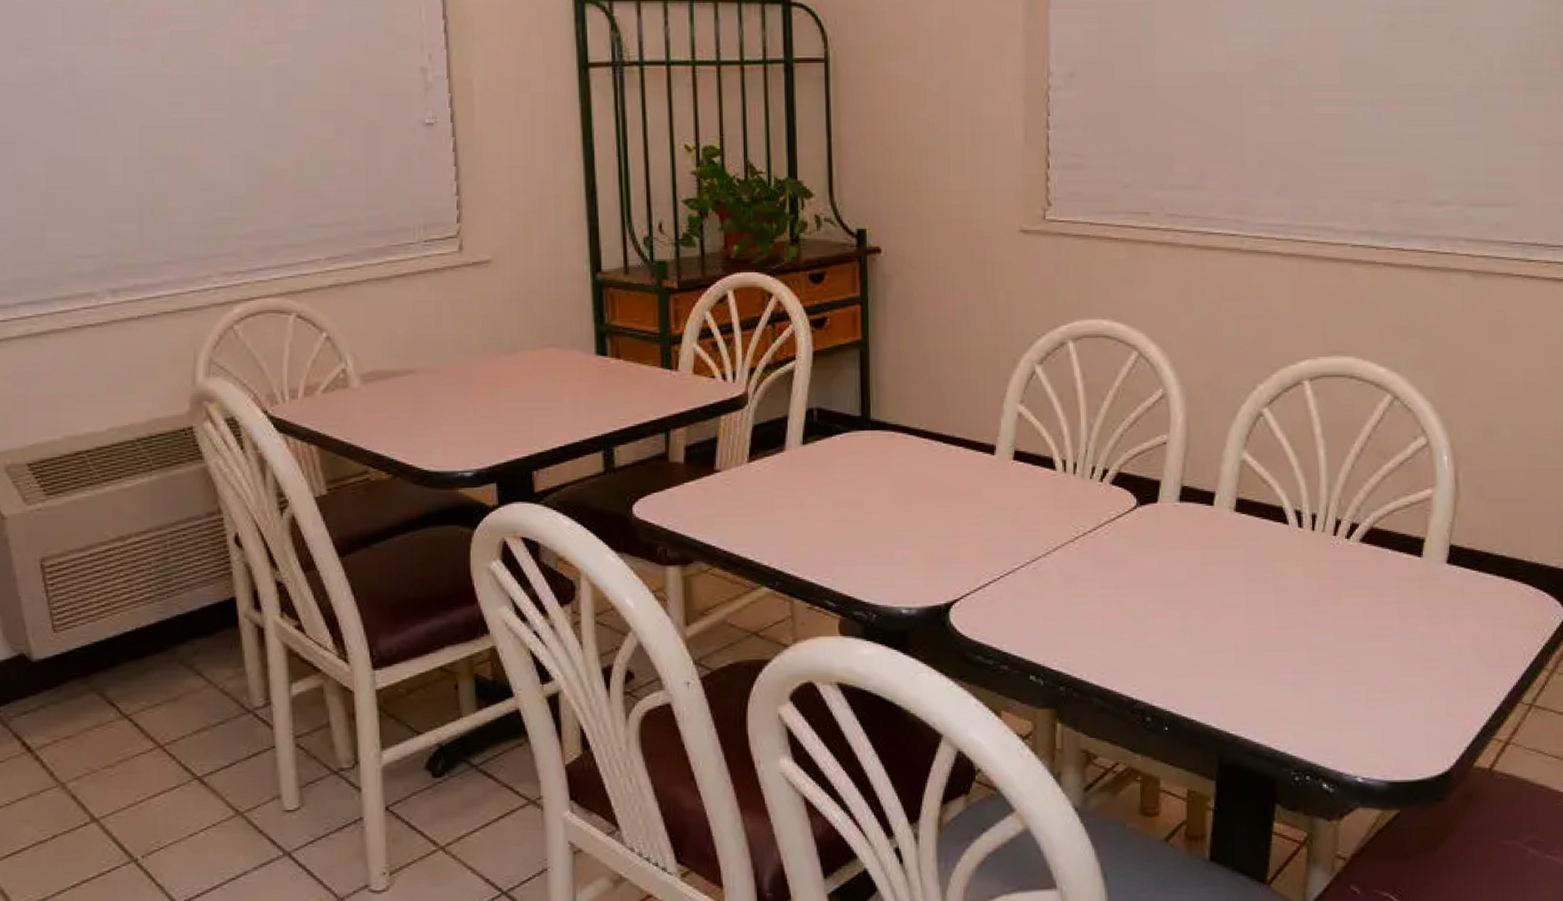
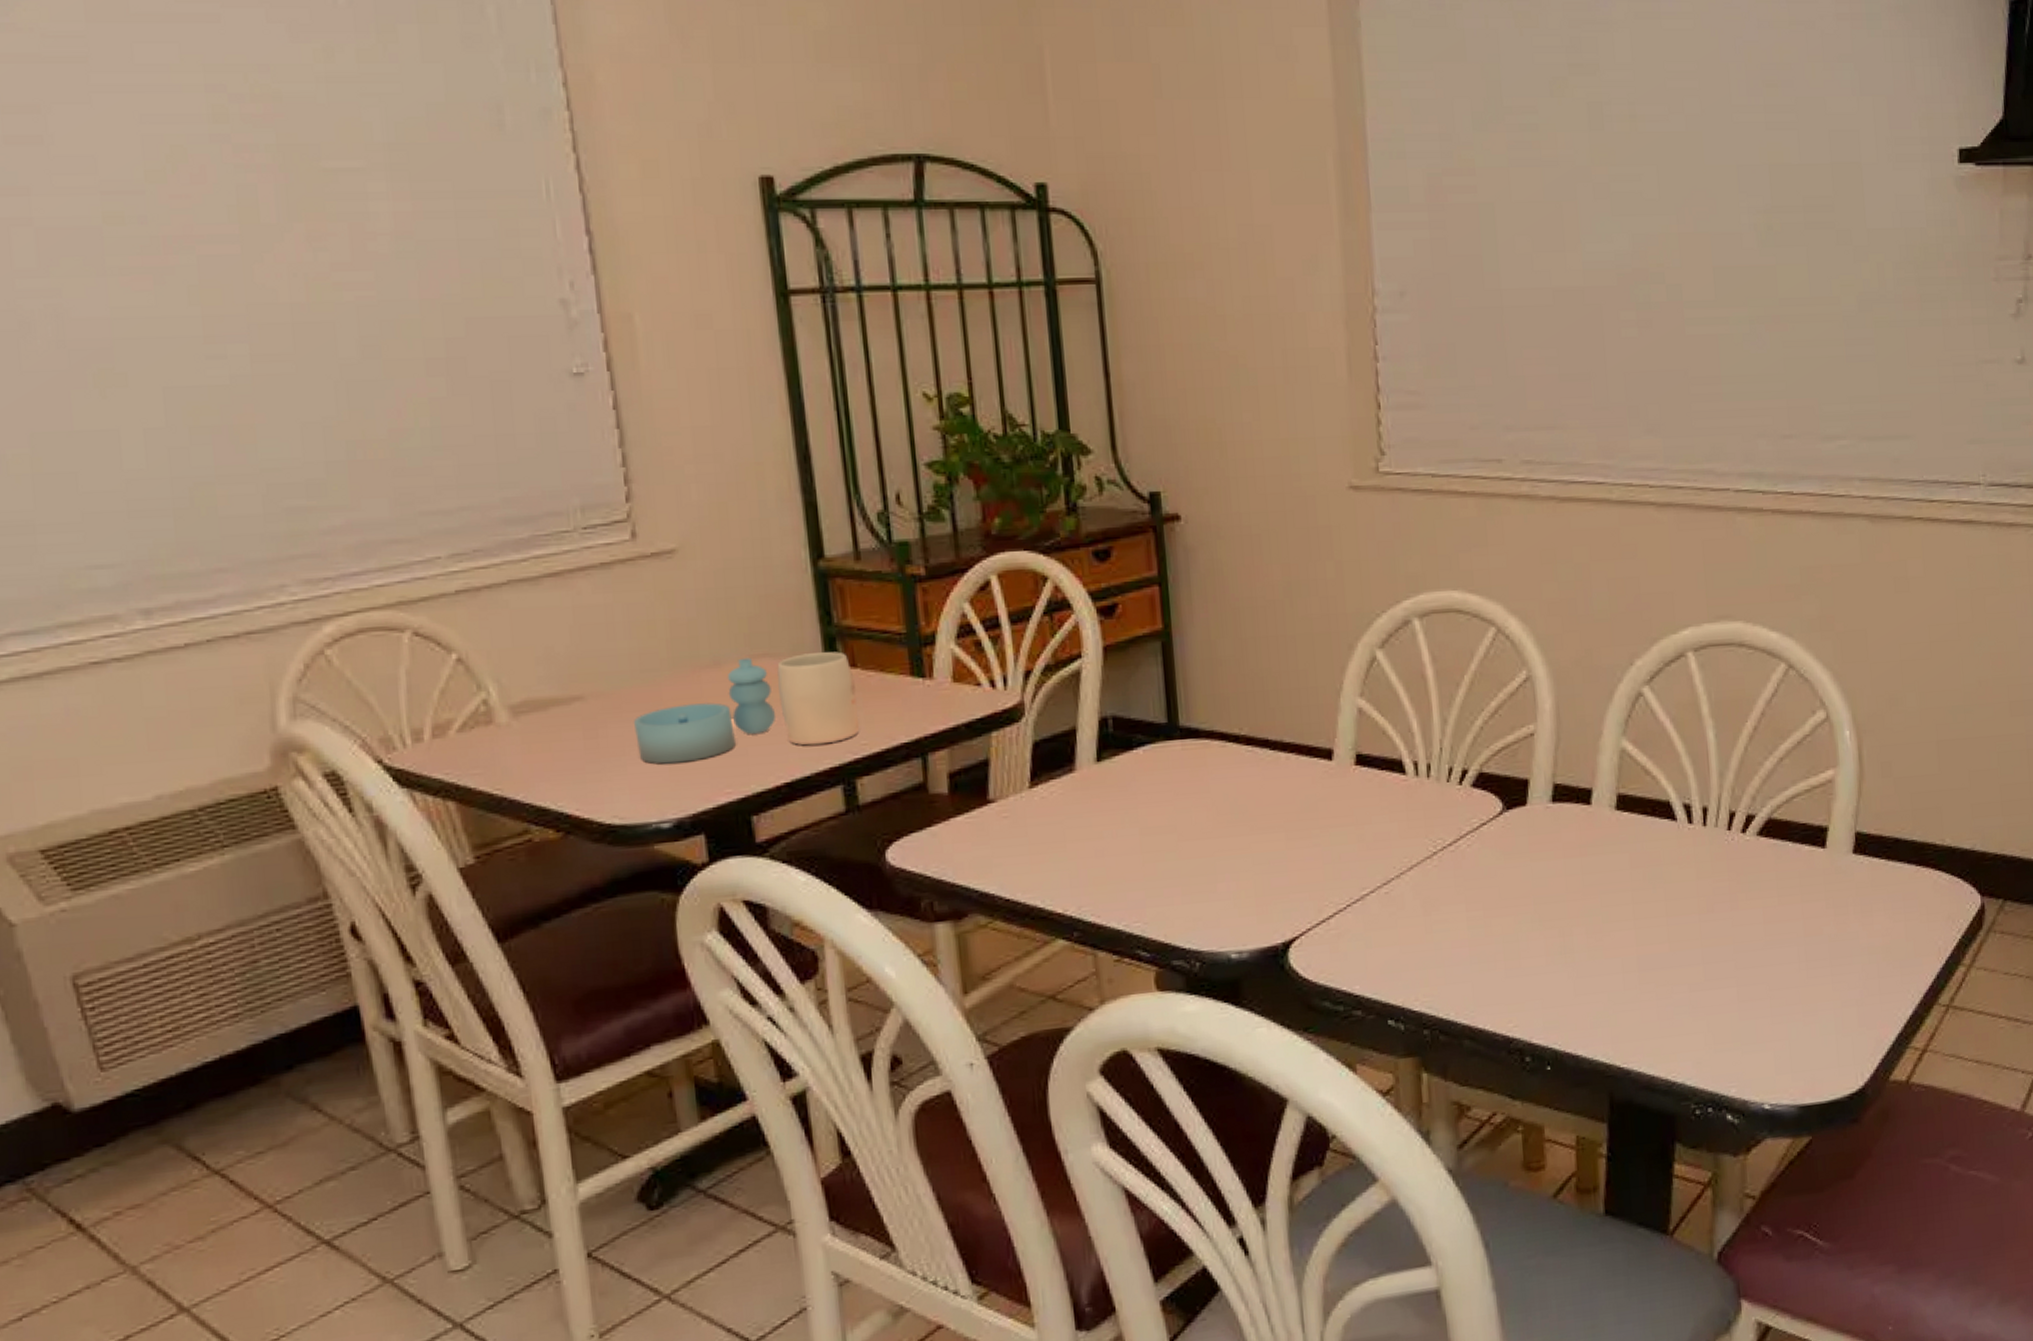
sugar dispenser: none [450,347,557,426] -> present [633,657,776,764]
mug: none [560,345,618,418] -> present [777,652,859,746]

